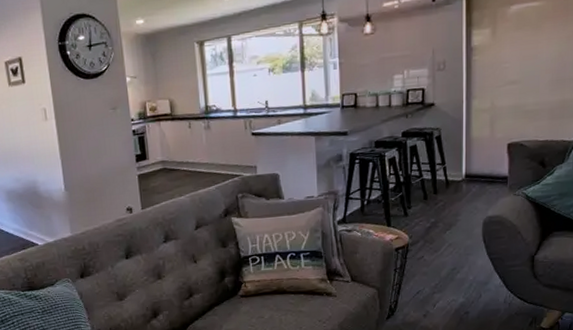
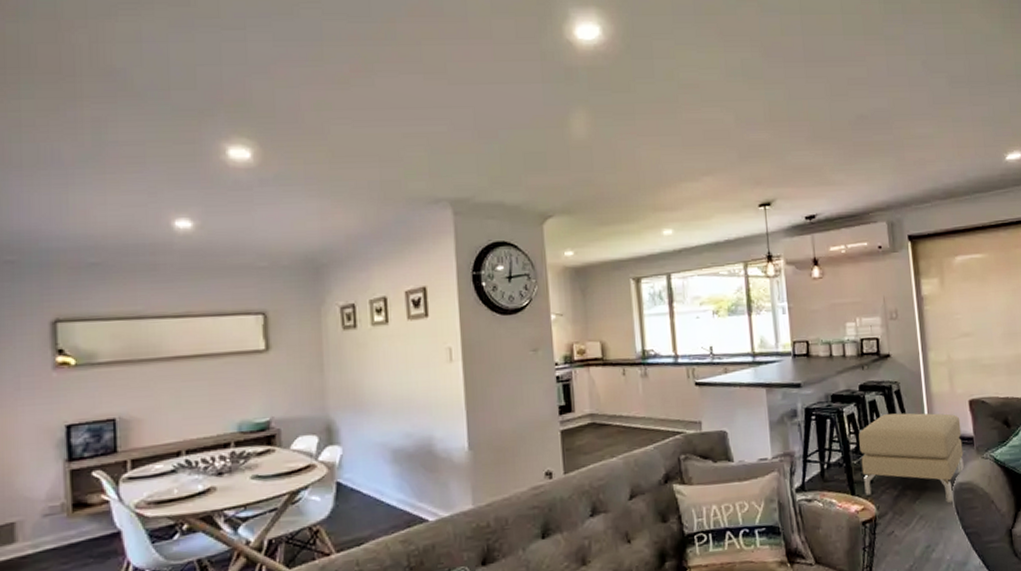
ottoman: none [398,155,497,234] -> present [858,413,964,504]

